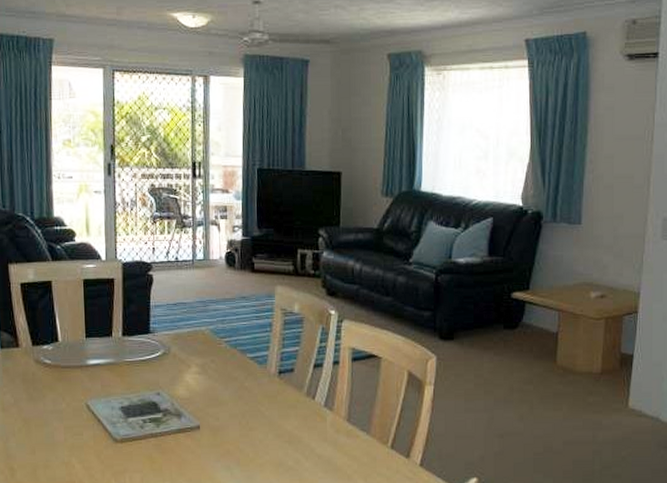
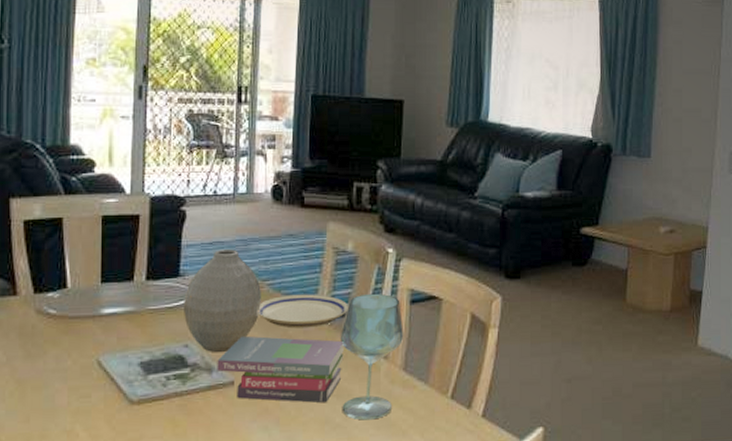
vase: none [155,310,220,400] -> present [184,249,261,352]
books: none [185,386,295,448] -> present [217,336,345,403]
plate: none [218,350,296,381] -> present [258,294,348,328]
wine glass: none [289,351,347,464] -> present [340,293,404,420]

